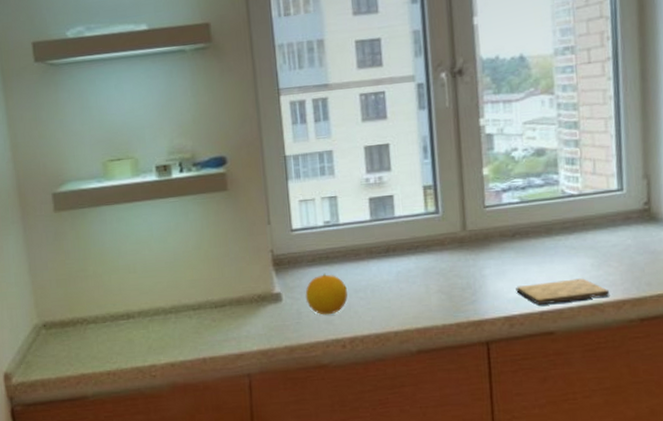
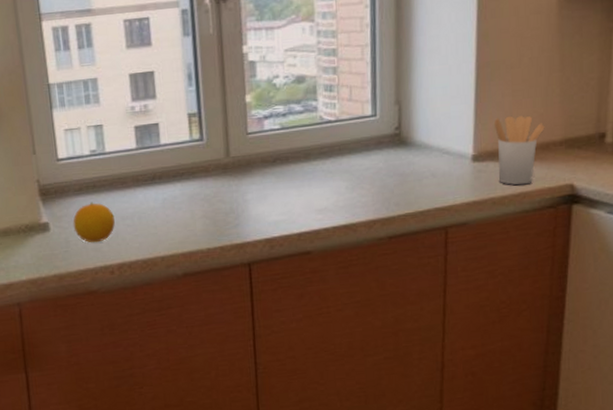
cutting board: present [516,278,609,304] -> none [276,200,361,226]

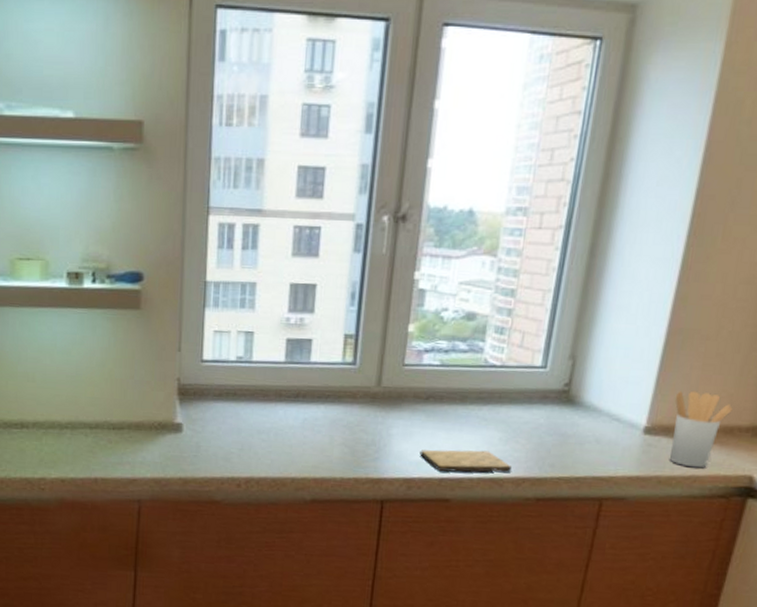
fruit: present [73,202,115,243] -> none [206,409,250,453]
cutting board: none [276,200,361,226] -> present [420,449,511,472]

